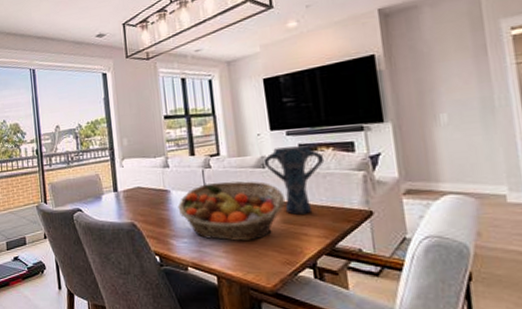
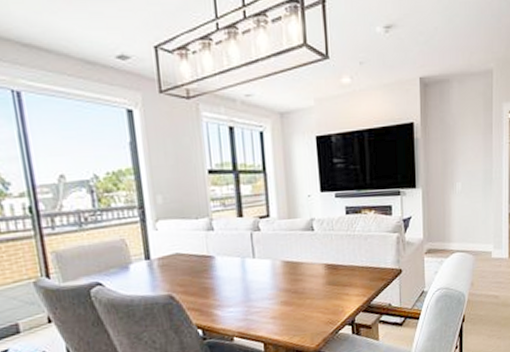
fruit basket: present [177,181,286,241] -> none [223,244,331,306]
vase: present [263,145,325,215] -> none [313,208,367,276]

